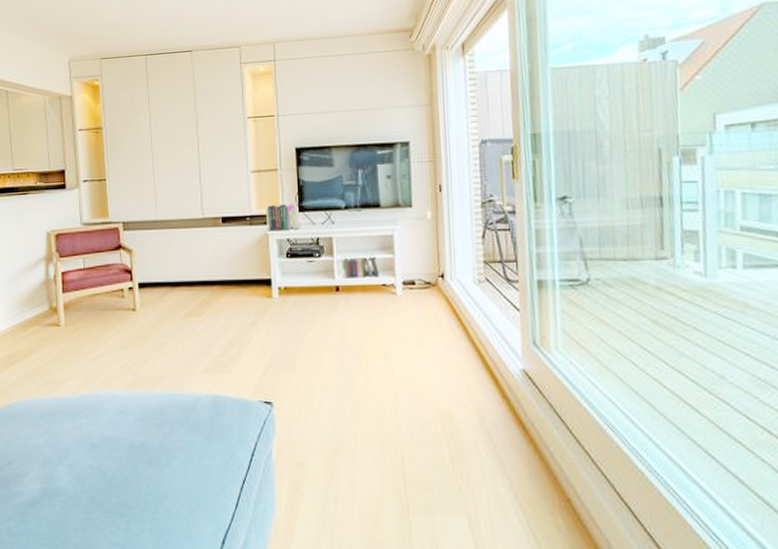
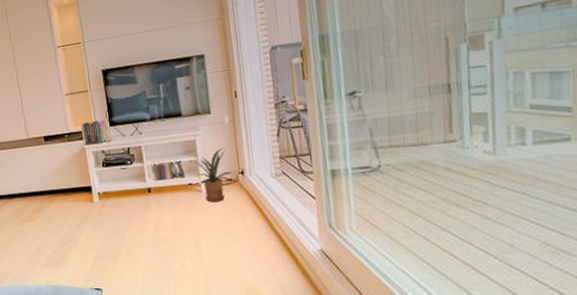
house plant: none [385,246,431,308] -> present [190,147,232,202]

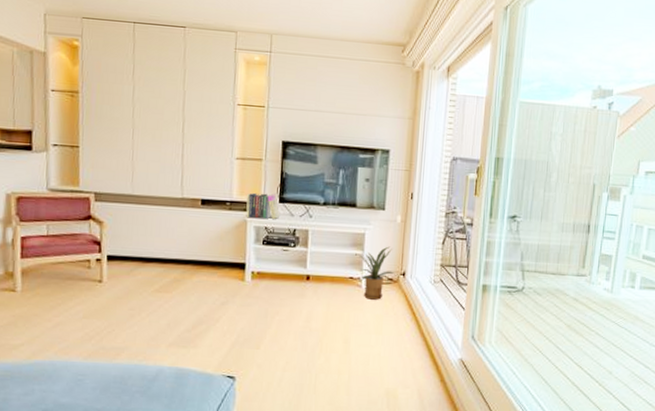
books: present [151,157,185,181] -> none [314,248,348,271]

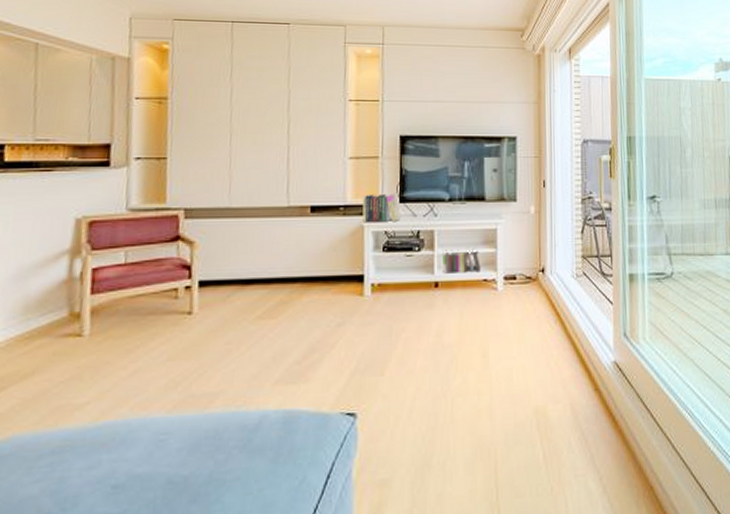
books: none [314,248,348,271] -> present [442,247,481,274]
house plant: present [355,246,394,300] -> none [488,241,532,303]

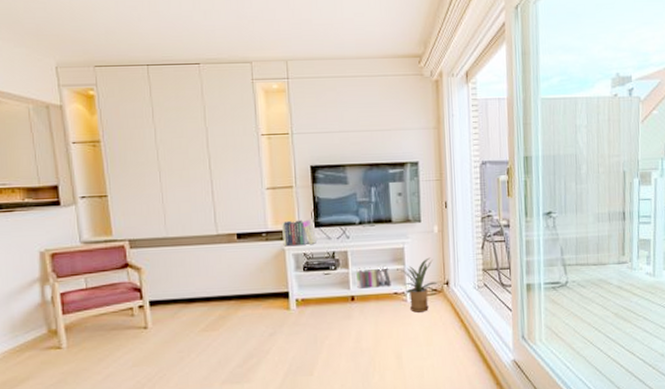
house plant: none [488,241,532,303] -> present [397,257,438,313]

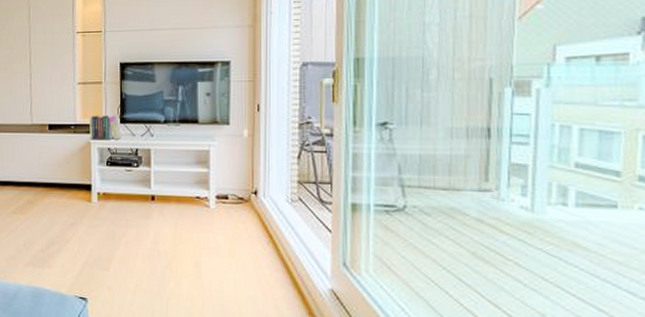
books: present [356,265,391,289] -> none [158,166,194,190]
house plant: present [397,257,438,313] -> none [201,163,245,221]

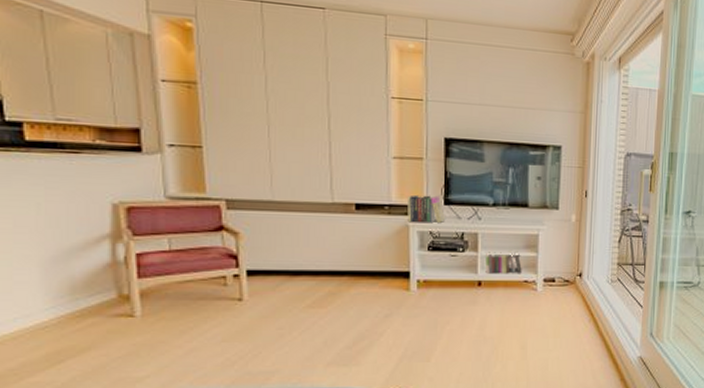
books: none [158,166,194,190] -> present [485,251,522,274]

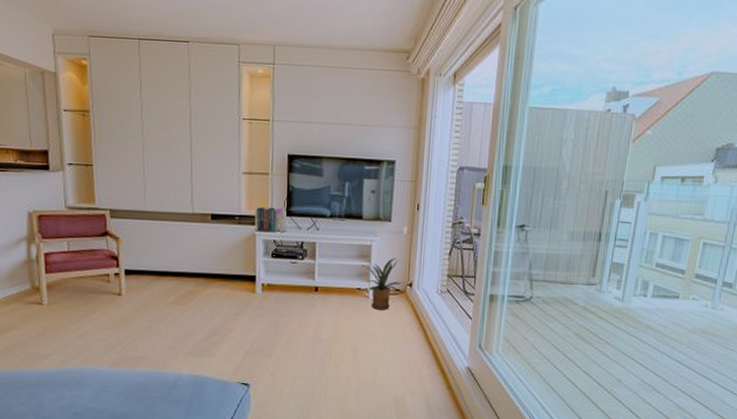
books: present [485,251,522,274] -> none [322,260,355,282]
house plant: none [529,247,570,303] -> present [362,257,401,310]

